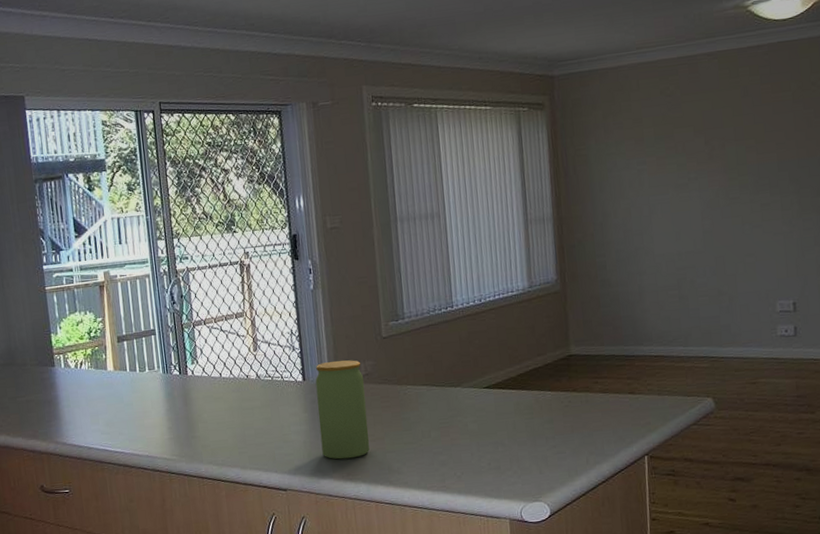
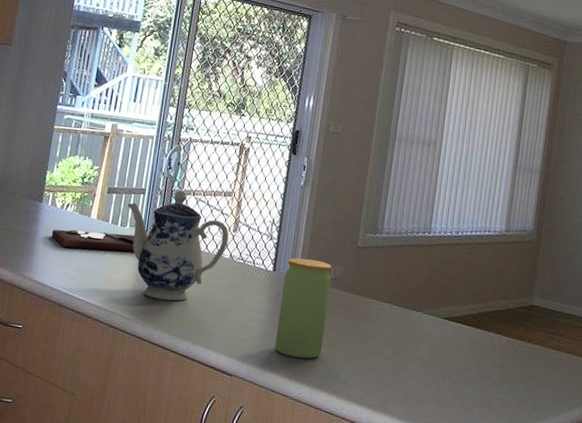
cutting board: none [72,378,160,406] -> present [51,229,135,252]
teapot: none [141,322,251,435] -> present [128,190,229,301]

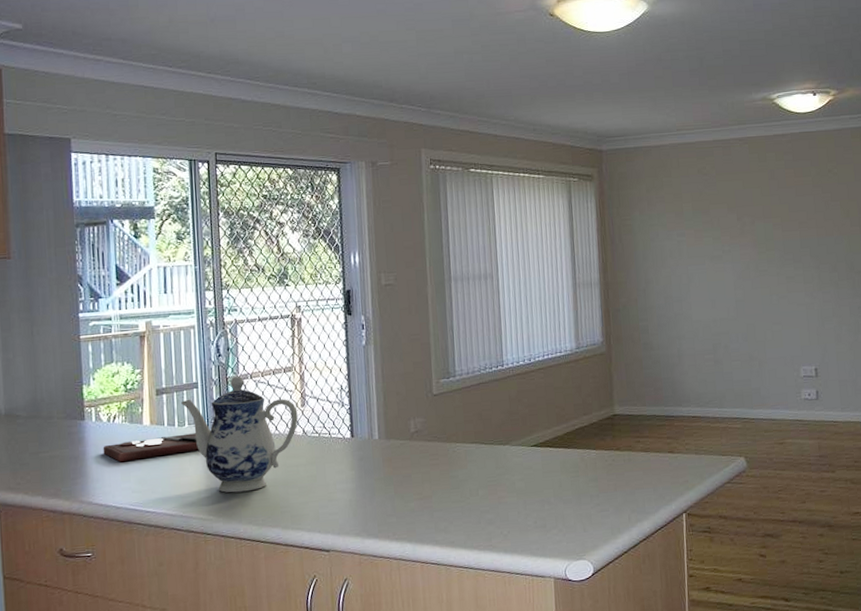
jar: present [275,258,332,359] -> none [364,417,417,519]

